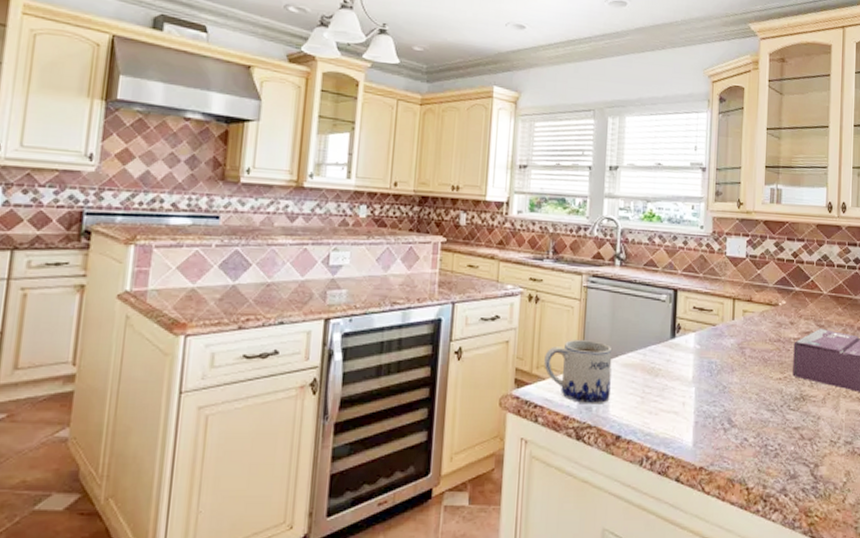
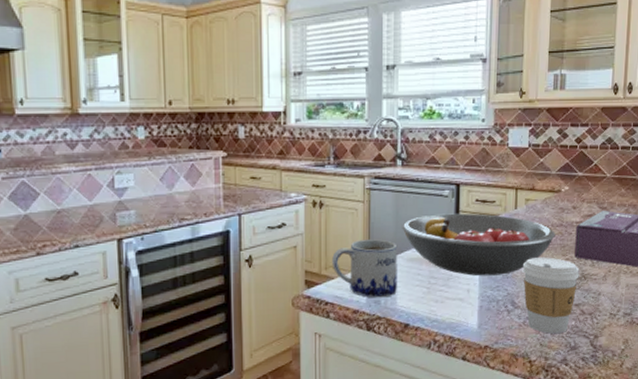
fruit bowl: none [617,318,774,389] -> present [402,213,556,276]
coffee cup: none [739,373,798,460] -> present [522,257,580,334]

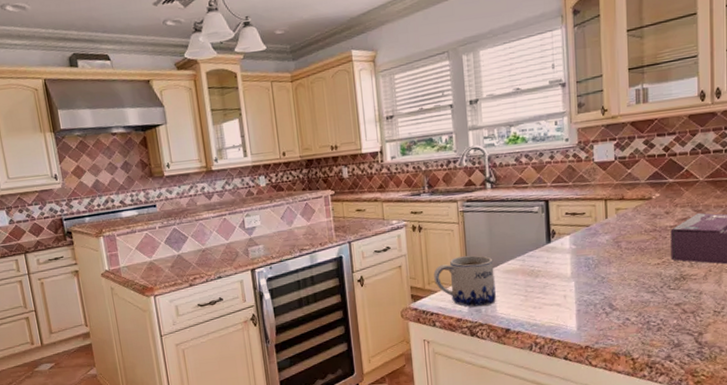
fruit bowl: present [402,213,556,276] -> none [496,225,650,283]
coffee cup: present [522,257,580,334] -> none [617,261,678,333]

